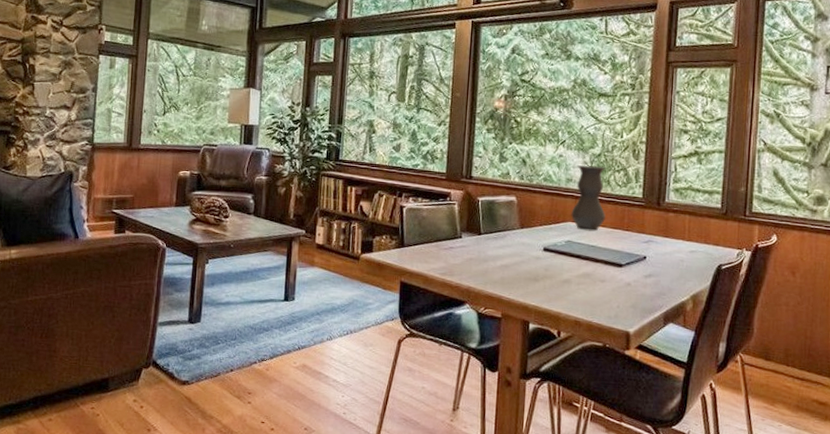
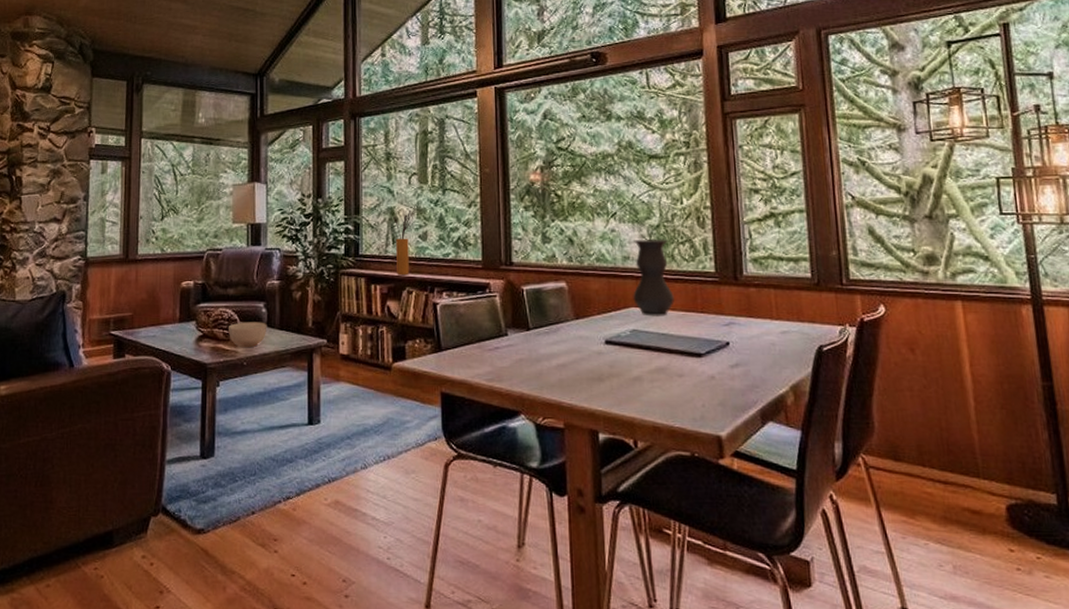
bowl: none [218,210,254,233] -> present [228,322,267,348]
vase: none [371,123,392,181] -> present [393,209,415,276]

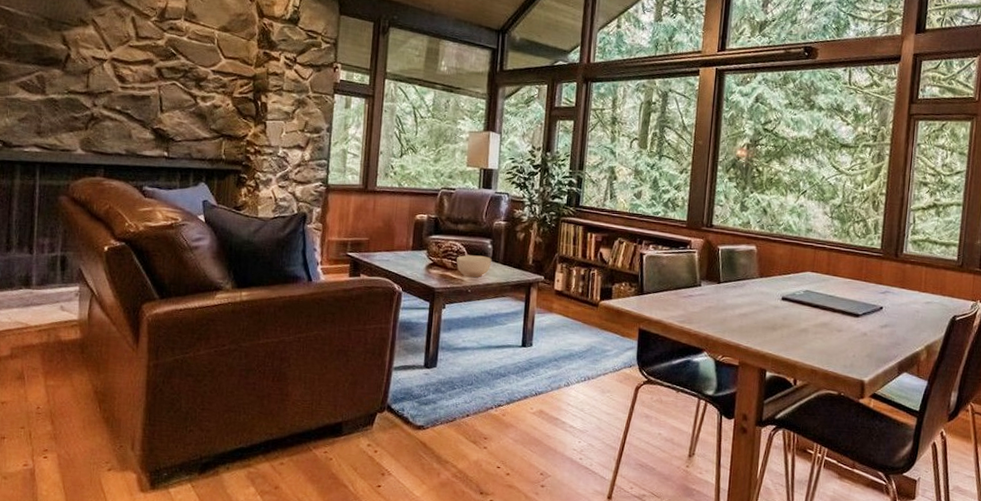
vase: present [393,209,415,276] -> none [611,169,633,228]
vase: present [632,238,674,317] -> none [810,215,846,282]

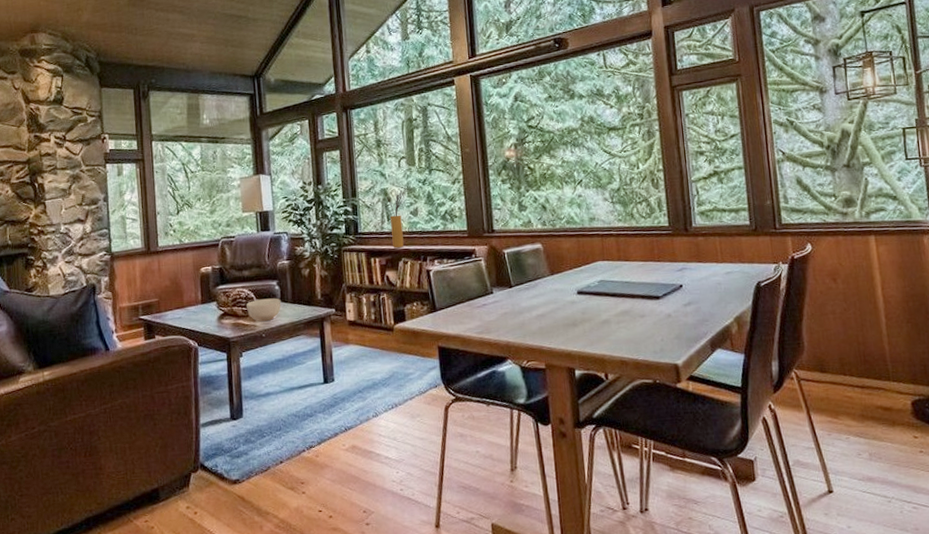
vase: none [611,169,633,228] -> present [387,189,406,249]

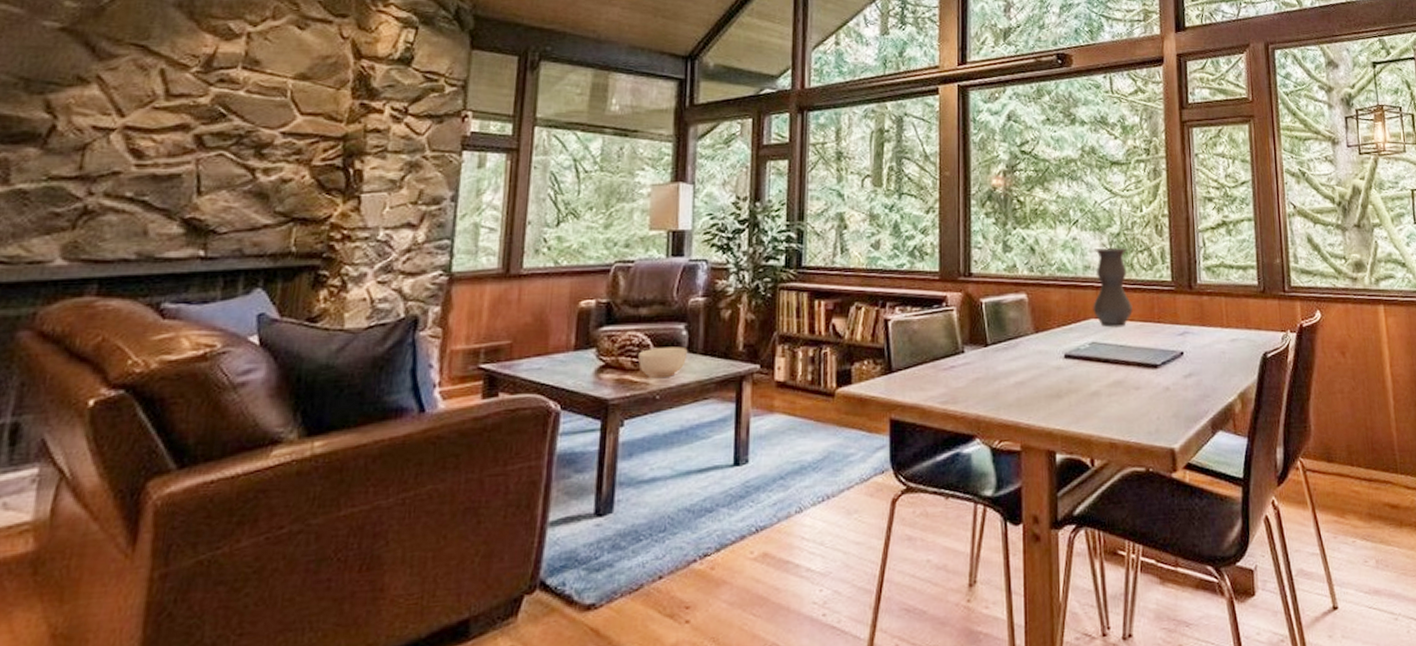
vase: present [387,189,406,249] -> none [843,215,868,289]
vase: none [597,200,635,268] -> present [1093,247,1133,328]

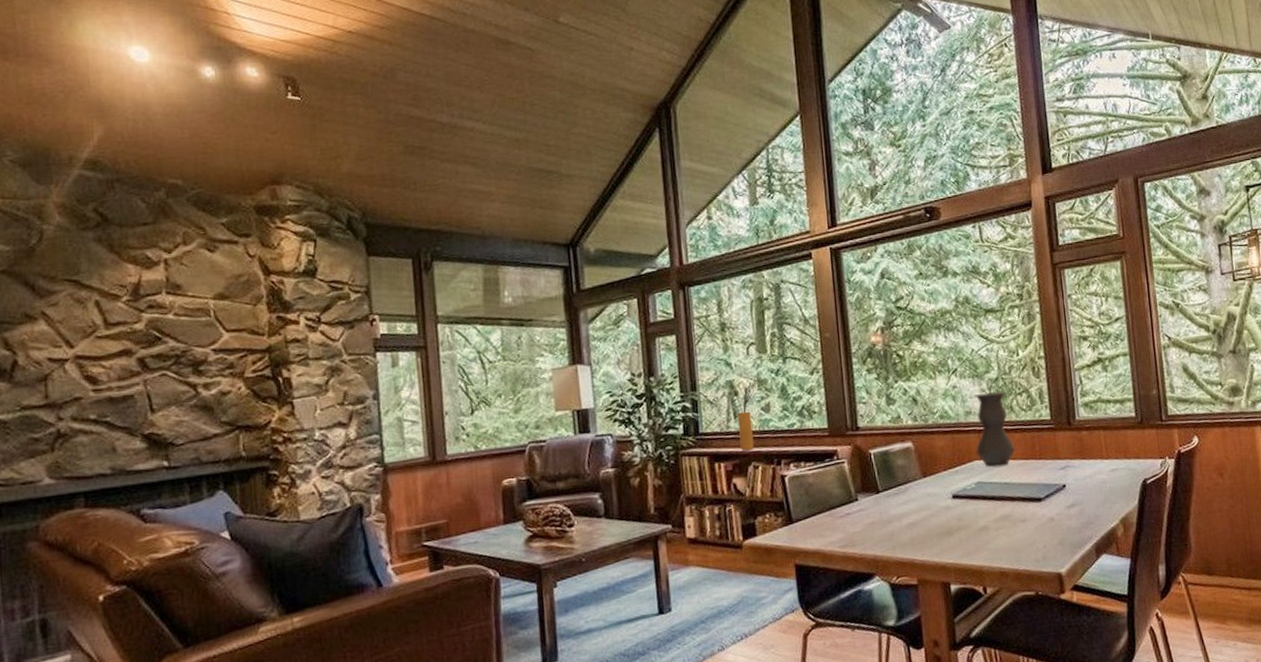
bowl: present [637,346,688,379] -> none [560,513,605,544]
vase: none [843,215,868,289] -> present [733,381,756,451]

